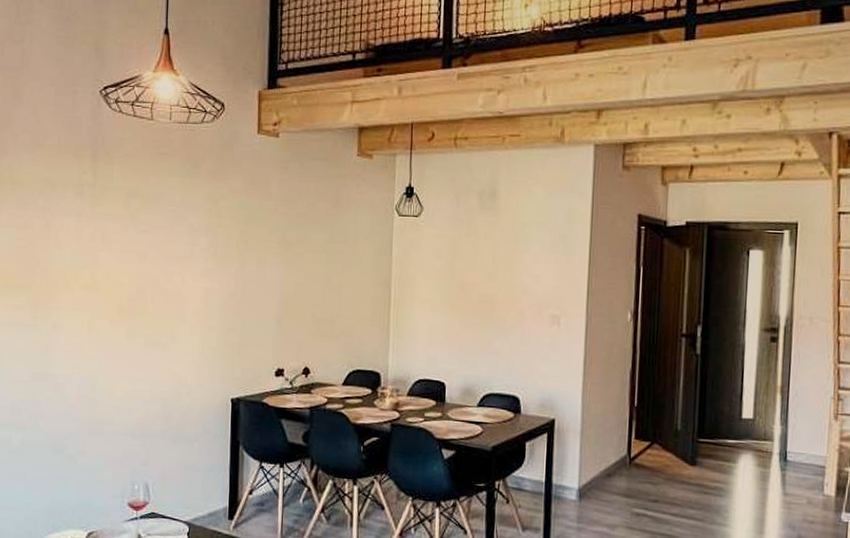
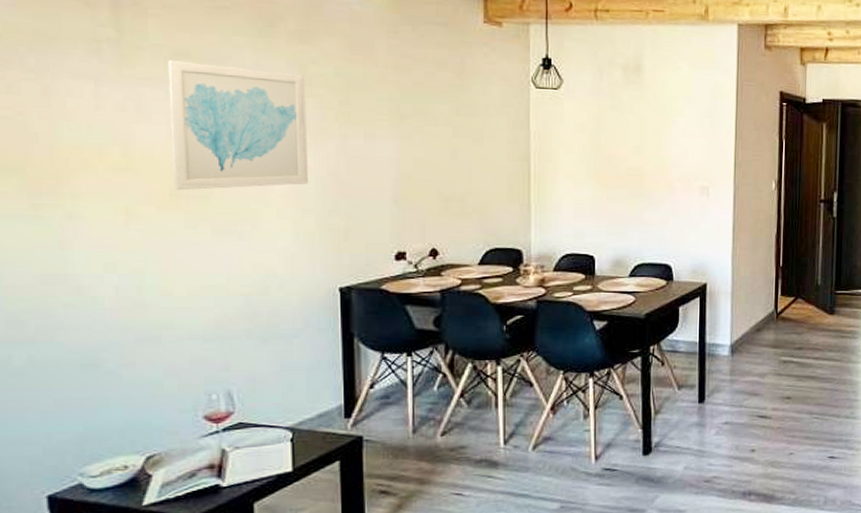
wall art: none [121,199,217,308] -> present [167,60,308,191]

